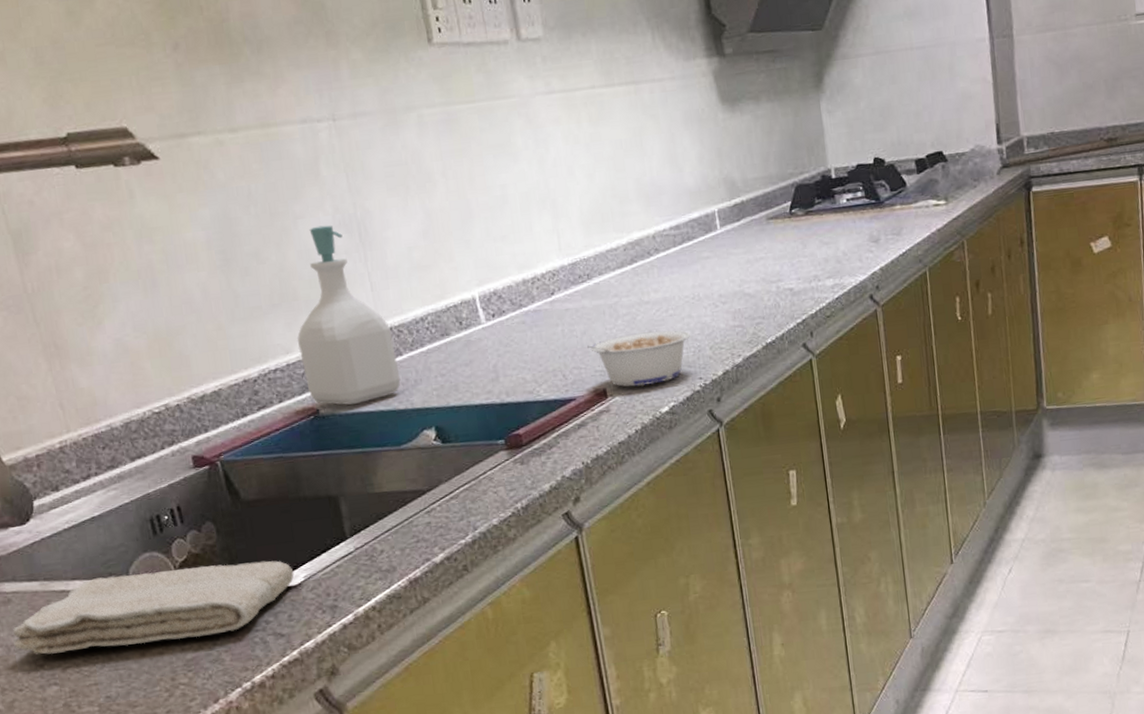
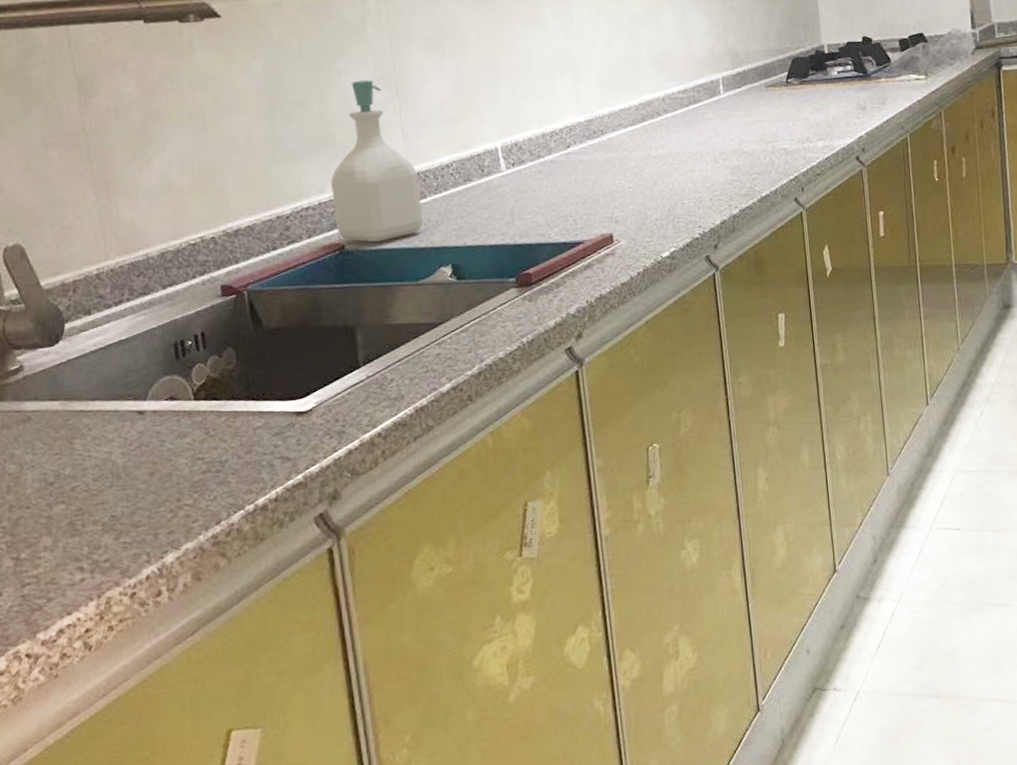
washcloth: present [12,560,295,655] -> none [27,386,306,473]
legume: present [587,330,690,387] -> none [598,182,692,233]

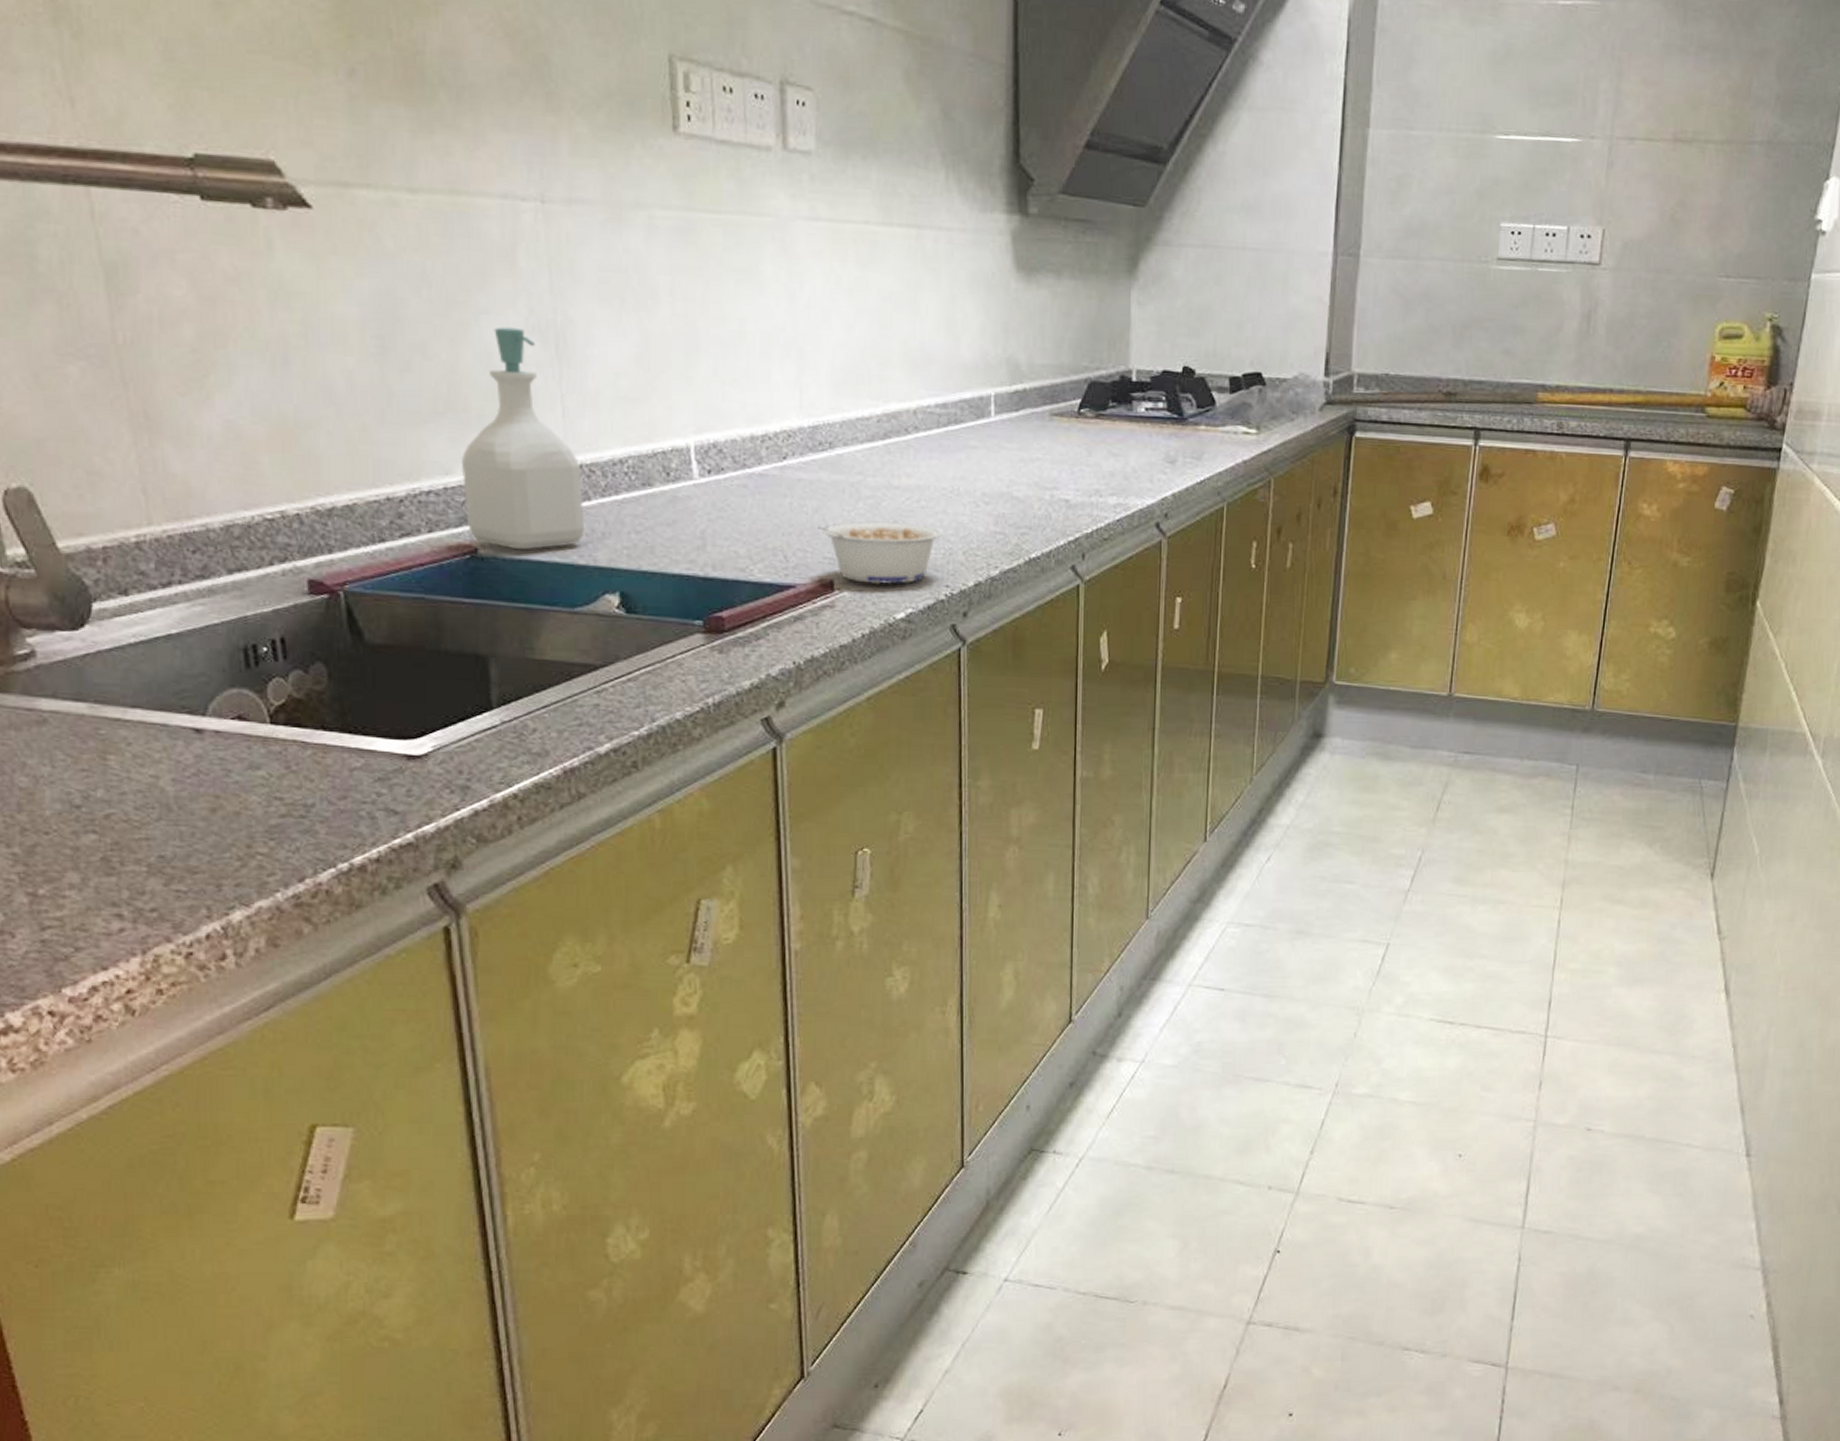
legume: none [598,182,692,233] -> present [818,520,942,585]

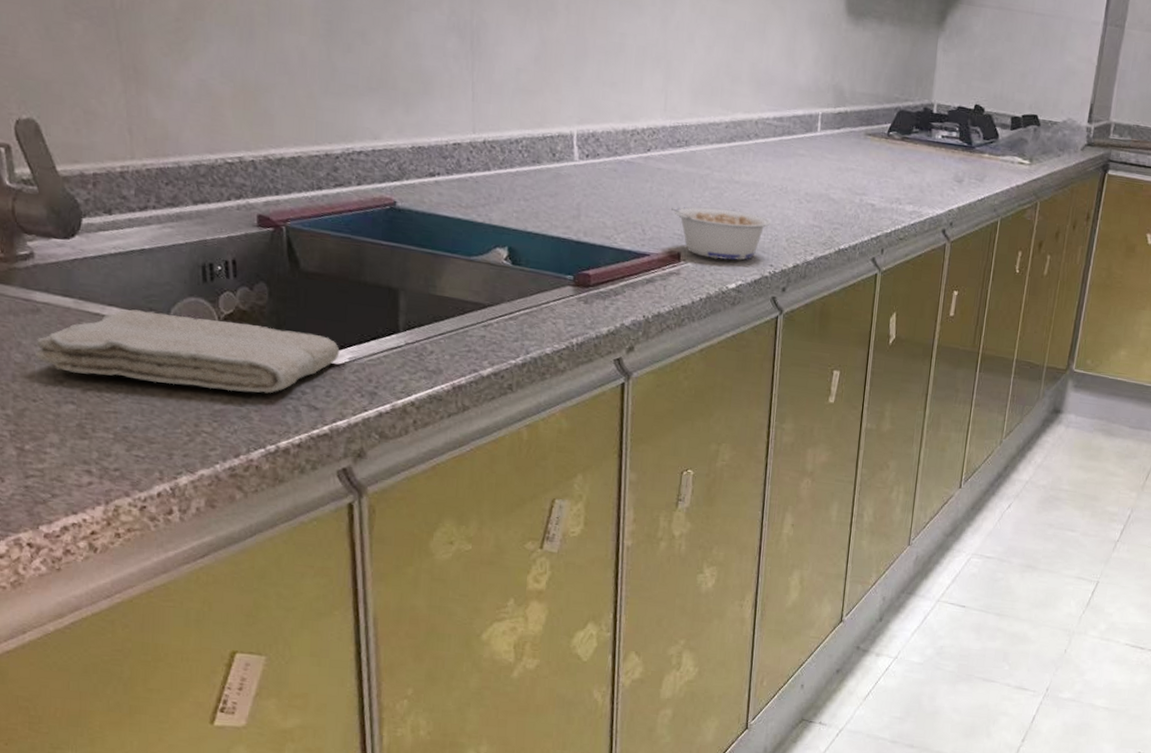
washcloth: none [44,710,421,800] -> present [35,309,340,394]
soap bottle: present [462,326,585,550] -> none [388,22,484,206]

